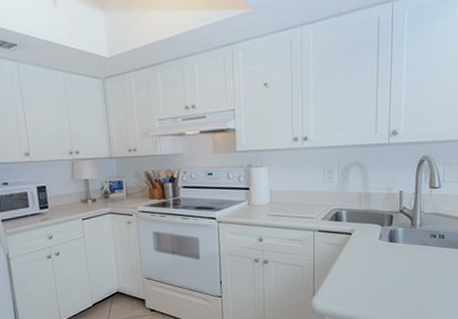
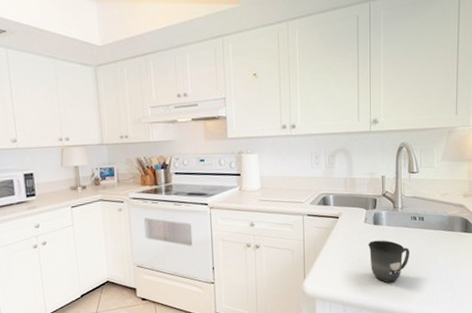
mug: none [382,258,427,302] -> present [368,240,409,283]

